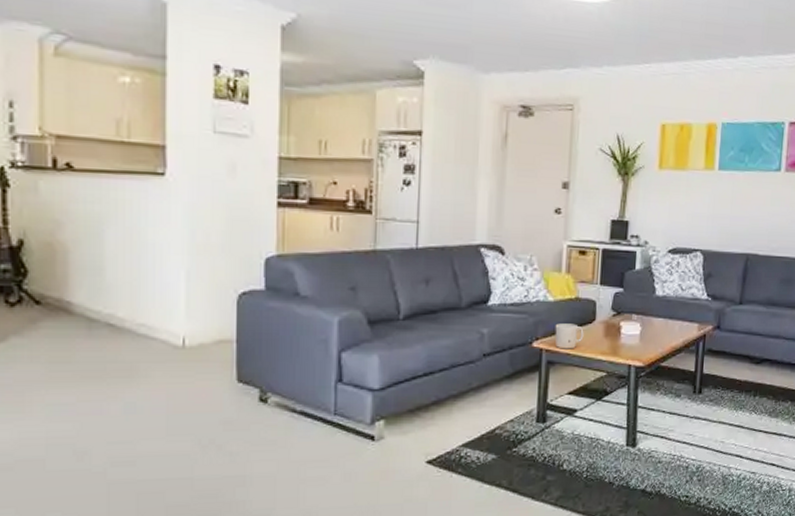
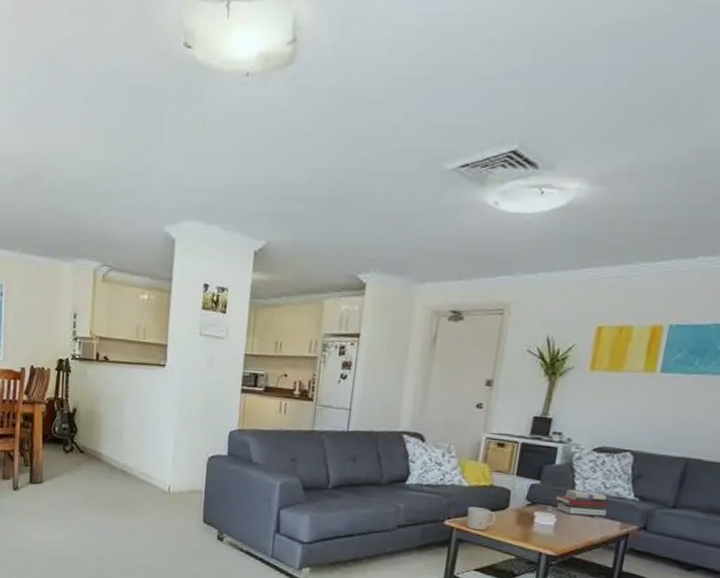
books: none [638,294,685,321] -> present [555,489,607,518]

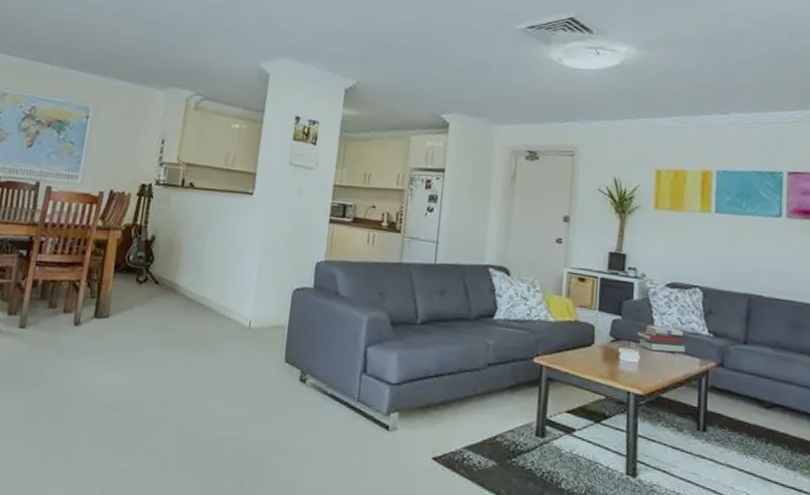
mug: present [466,506,496,531] -> none [554,343,583,369]

